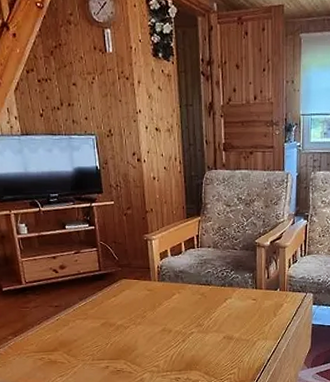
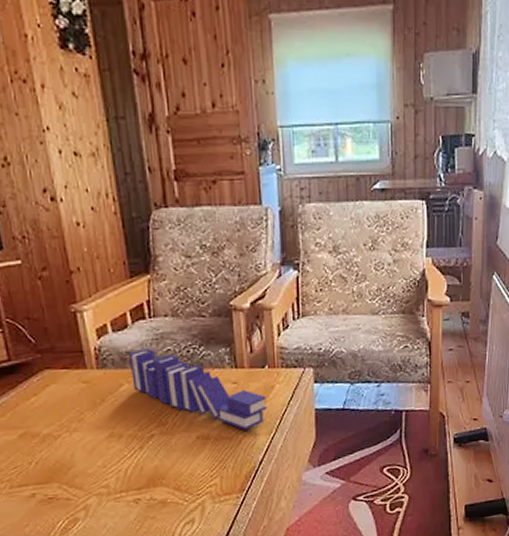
book: none [180,270,277,335] -> present [128,348,267,430]

